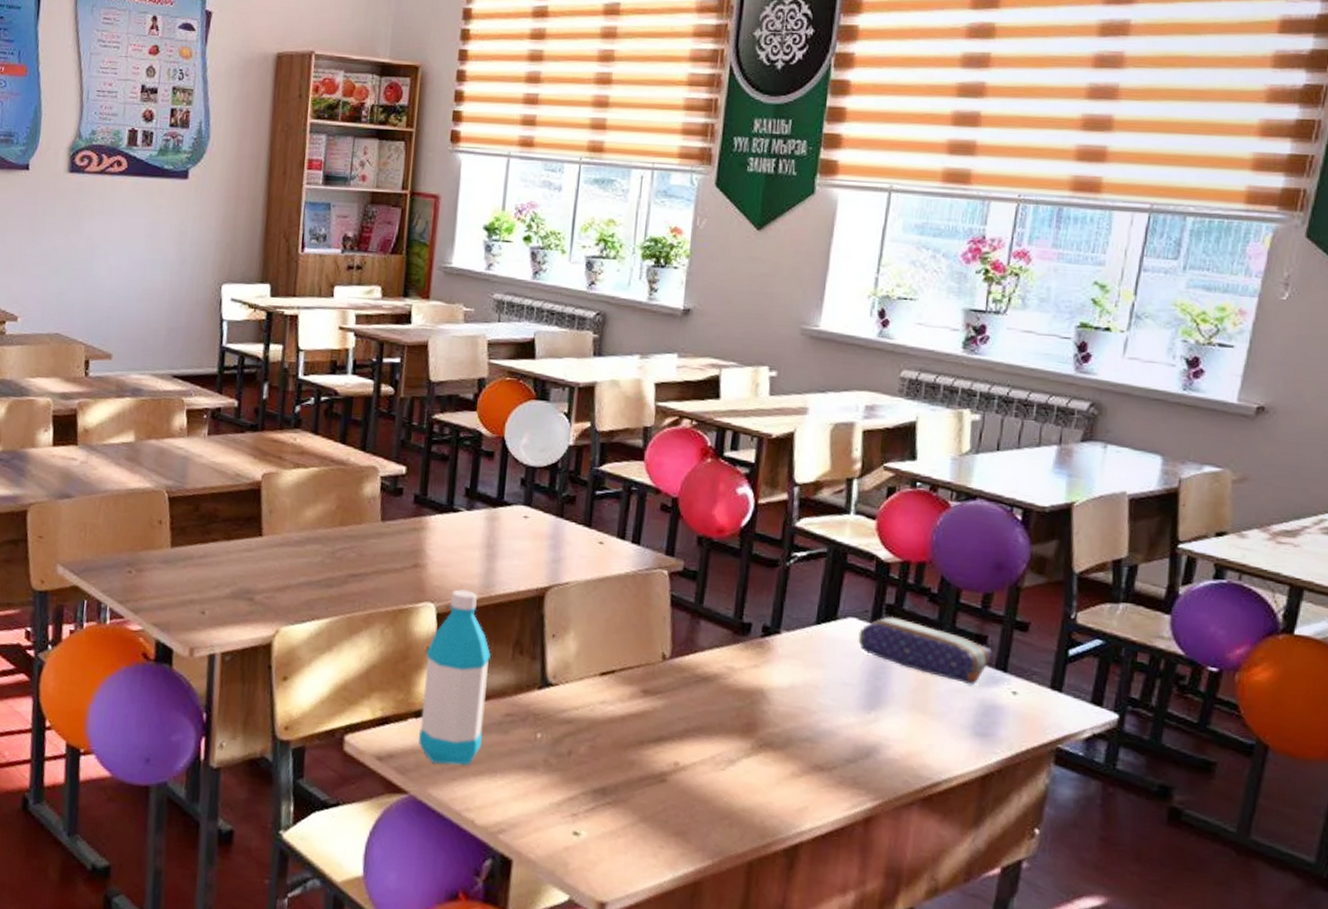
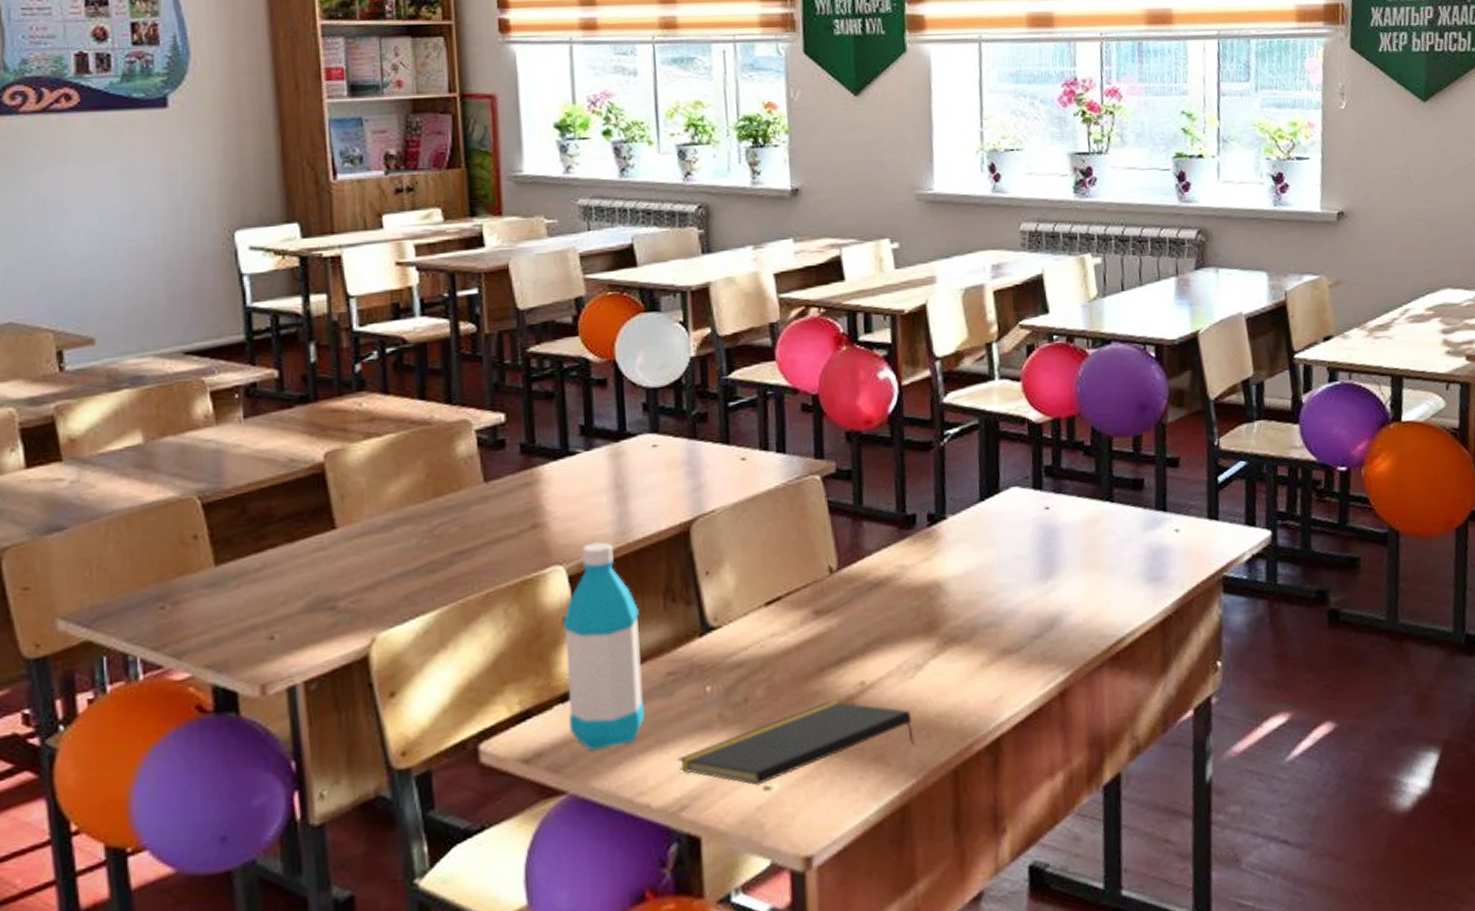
notepad: none [503,771,717,831] -> present [677,700,916,786]
pencil case: present [858,616,992,685] -> none [1023,477,1151,532]

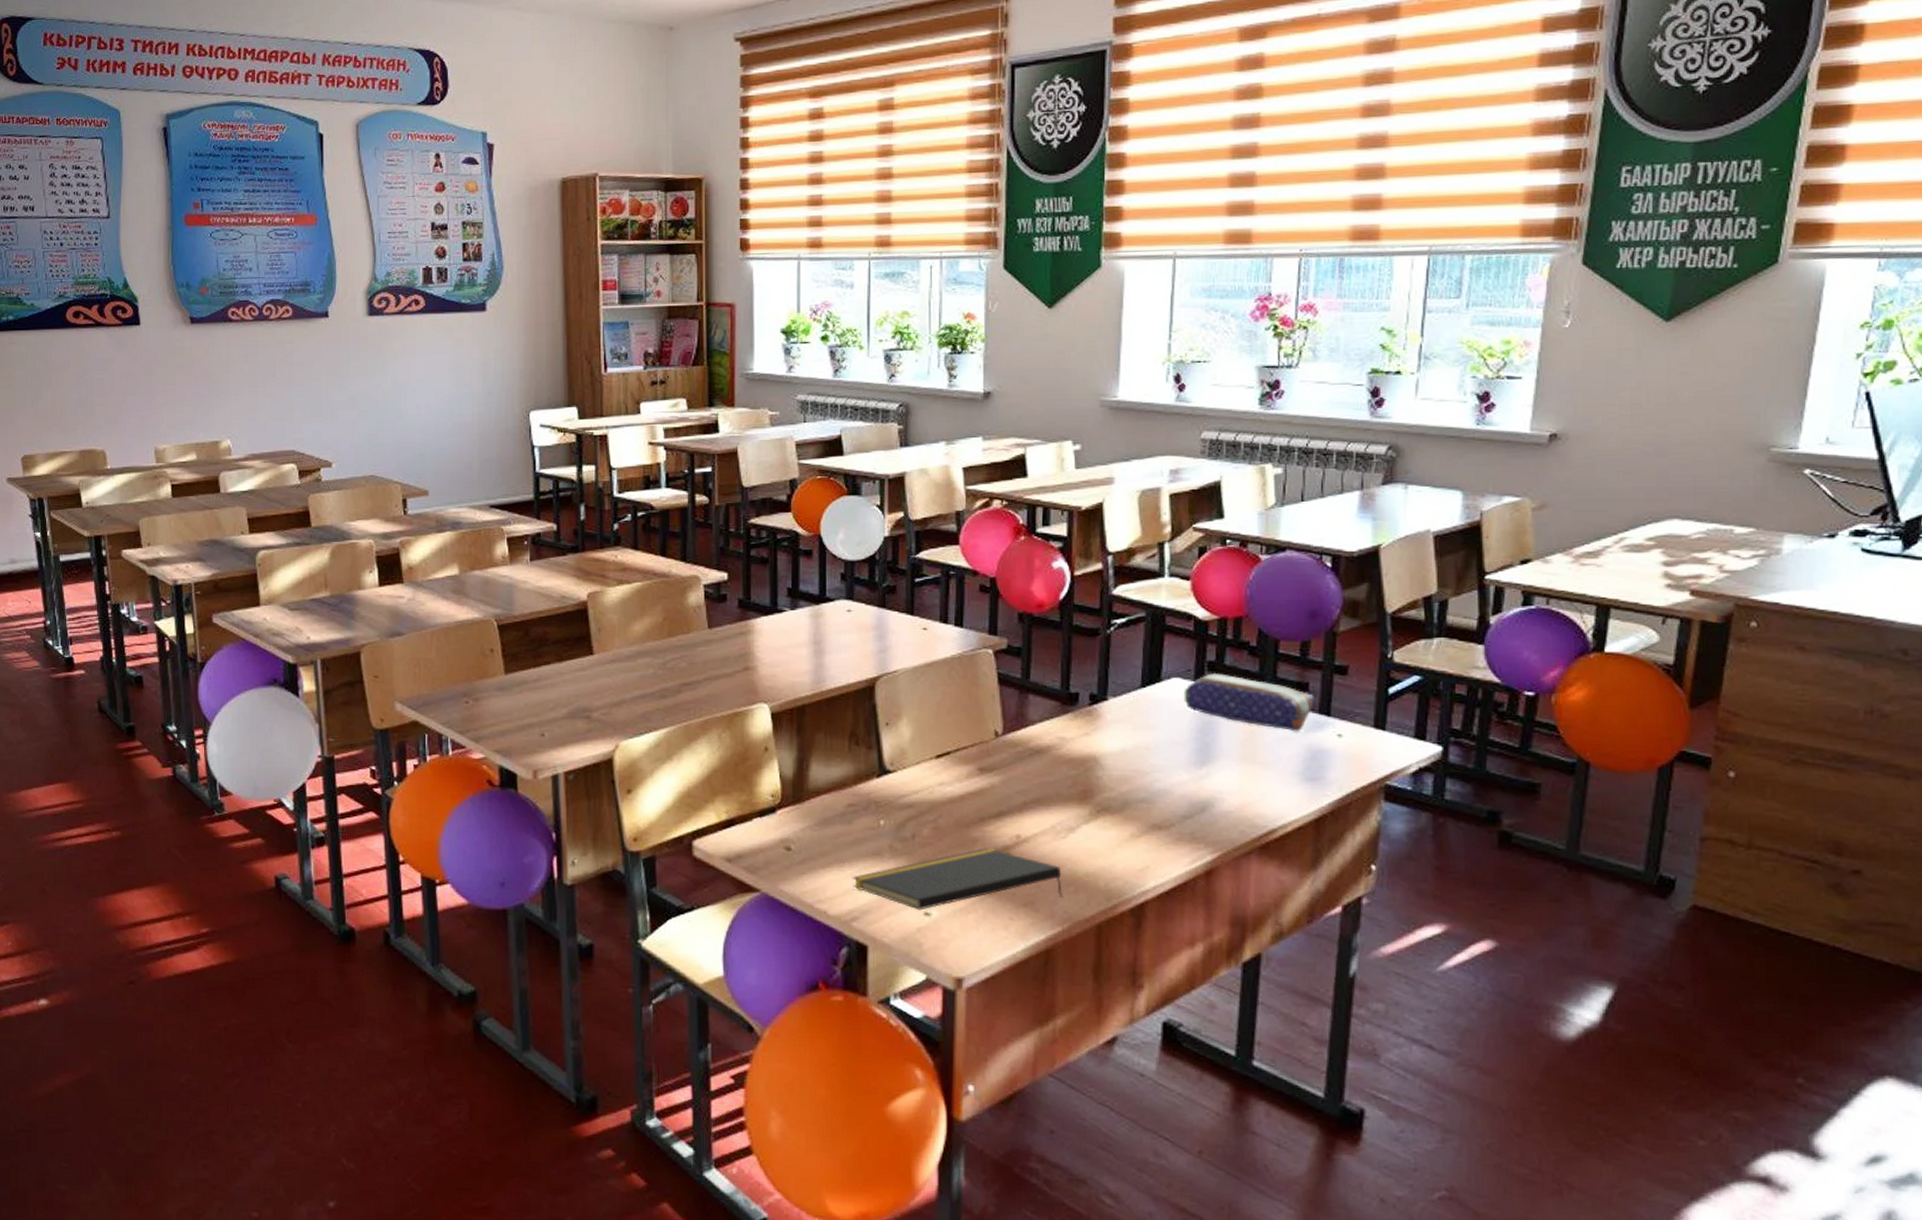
water bottle: present [562,541,644,751] -> none [764,686,827,860]
pencil case: none [1023,477,1151,532] -> present [1183,672,1314,732]

